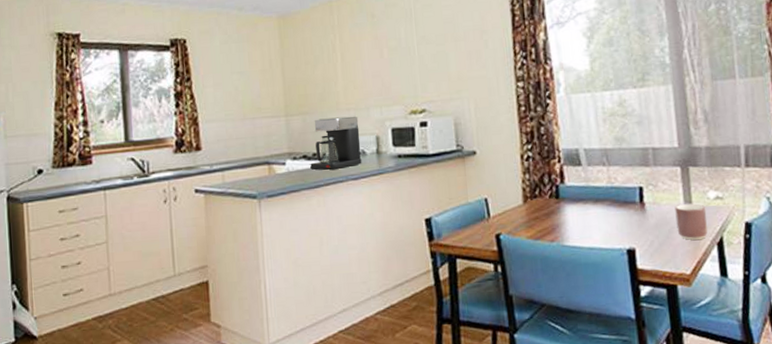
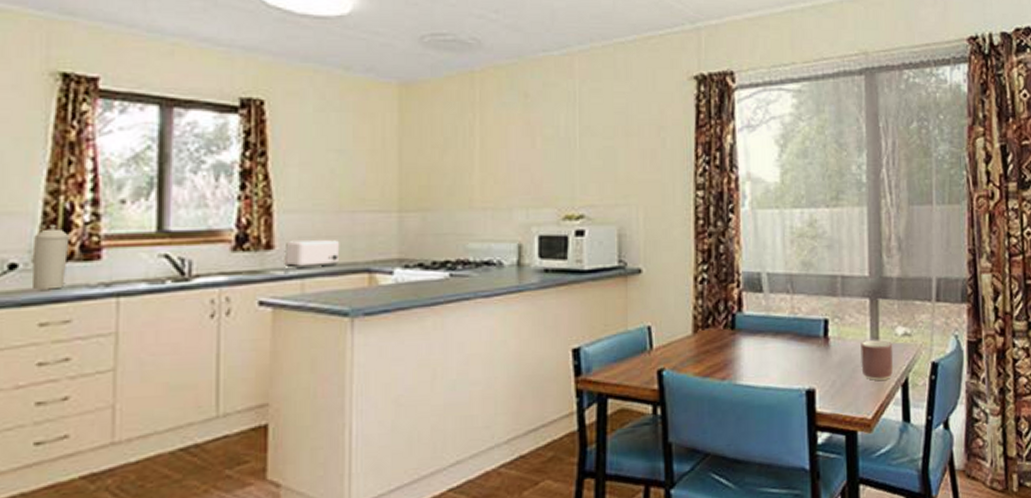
canister: none [51,141,72,188] -> present [33,225,70,290]
toaster: none [209,141,247,164] -> present [286,240,340,269]
coffee maker: present [310,116,362,170] -> none [427,217,497,284]

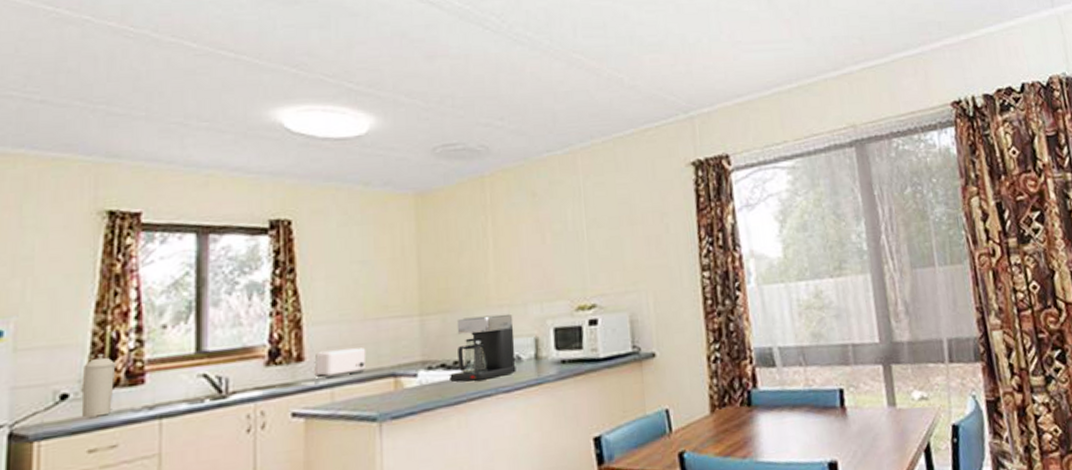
coffee maker: none [427,217,497,284] -> present [450,313,516,382]
mug: present [860,340,894,380] -> none [878,406,915,448]

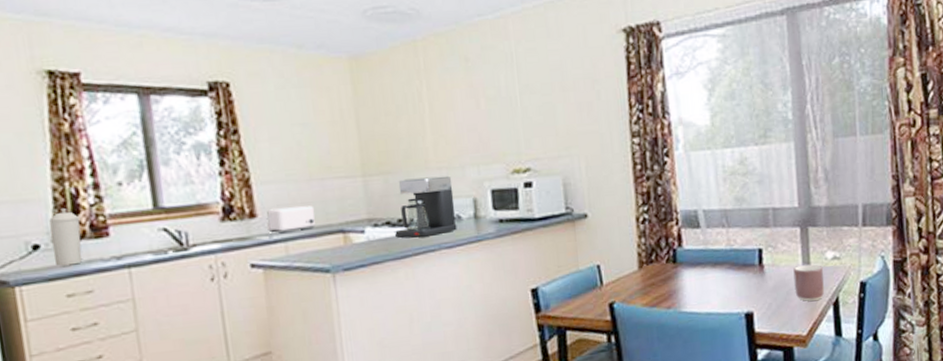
mug: none [878,406,915,448] -> present [793,264,825,301]

